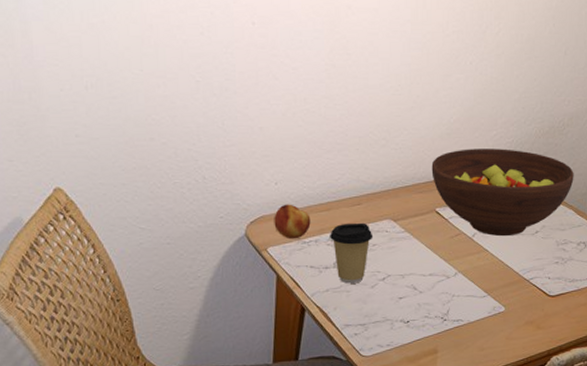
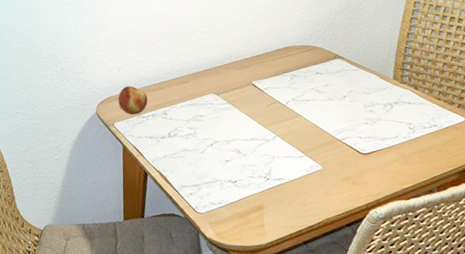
coffee cup: present [330,222,374,284] -> none [164,97,201,150]
fruit bowl: present [431,149,574,237] -> none [245,26,375,103]

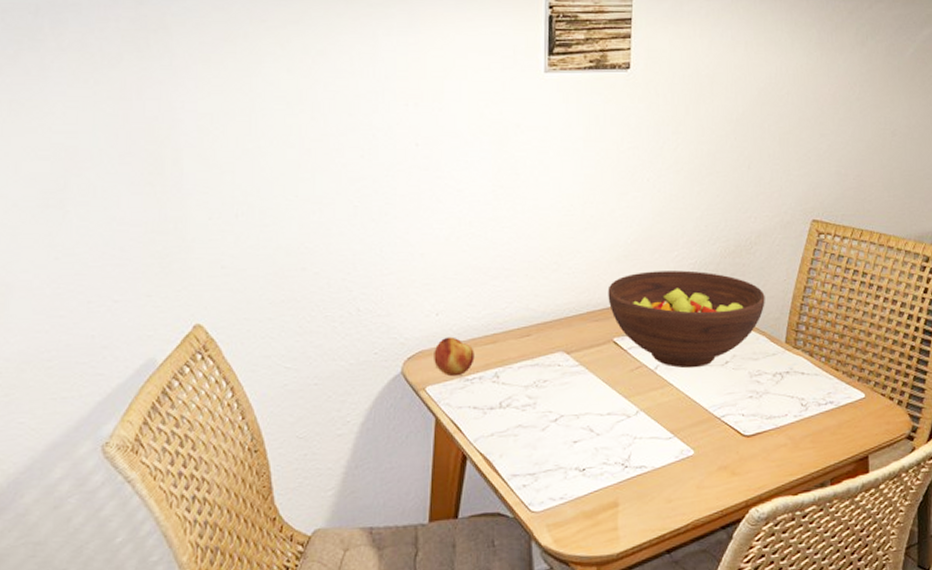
fruit bowl: none [245,26,375,103] -> present [607,270,765,369]

